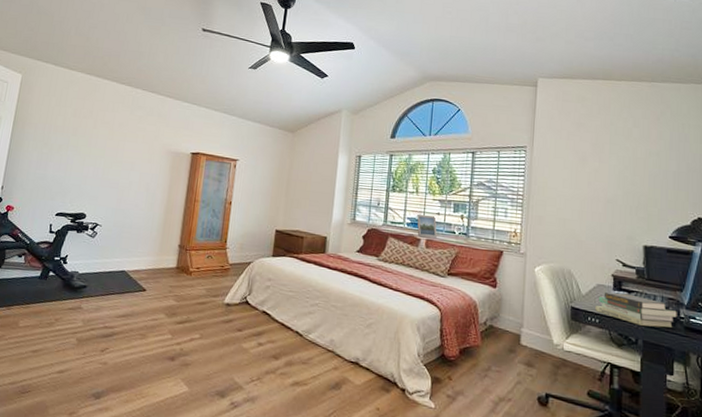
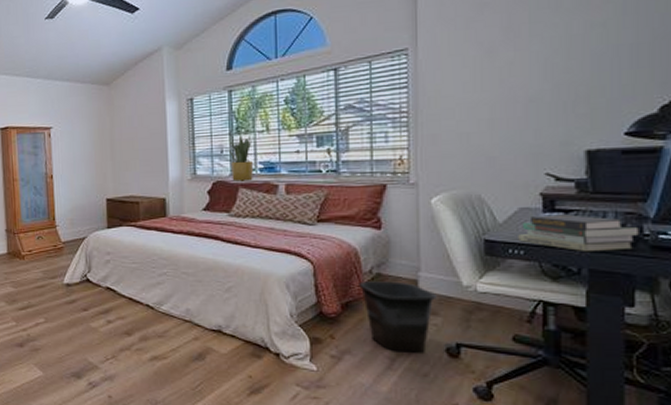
planter: none [384,191,405,233] -> present [228,133,253,181]
picture frame: present [417,213,437,238] -> none [271,154,298,183]
waste bin: none [475,331,534,399] -> present [359,281,437,353]

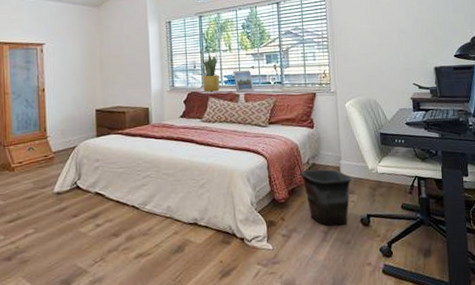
picture frame: none [271,154,298,183] -> present [233,69,254,93]
books: present [518,214,639,253] -> none [400,112,467,139]

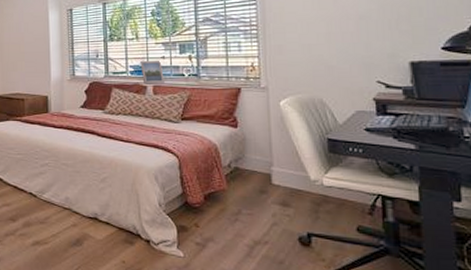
planter: present [199,52,220,92] -> none [102,40,125,82]
waste bin: present [300,169,353,226] -> none [219,174,288,242]

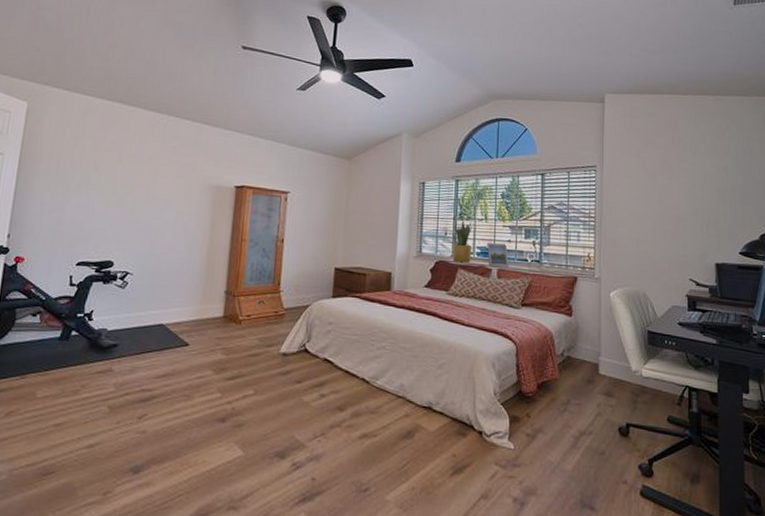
planter: none [102,40,125,82] -> present [451,219,474,263]

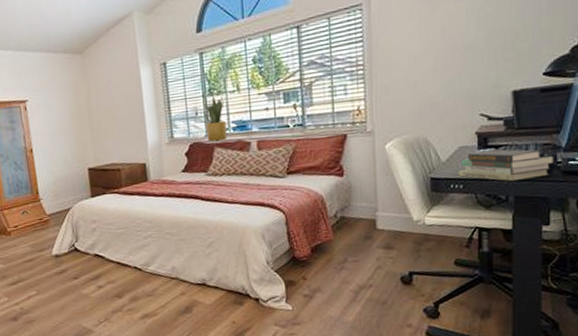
picture frame: present [487,242,509,268] -> none [243,111,269,140]
books: none [671,313,750,346] -> present [458,149,554,182]

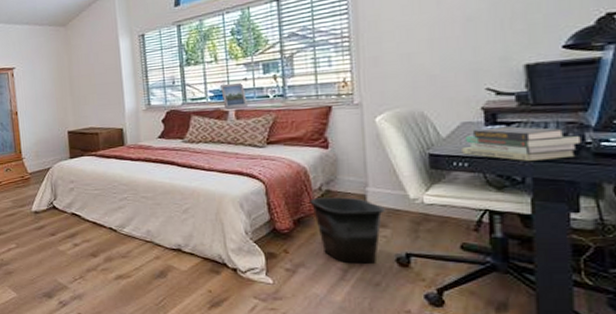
planter: present [202,95,227,142] -> none [179,65,204,110]
picture frame: none [243,111,269,140] -> present [220,82,247,109]
waste bin: none [326,222,392,286] -> present [309,197,385,264]

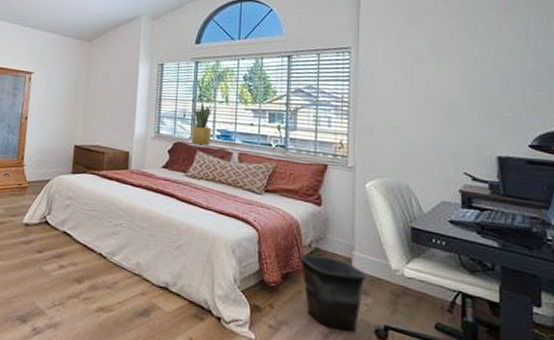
planter: none [179,65,204,110] -> present [190,101,214,146]
picture frame: present [220,82,247,109] -> none [228,125,251,151]
books: present [462,126,581,162] -> none [441,210,543,252]

